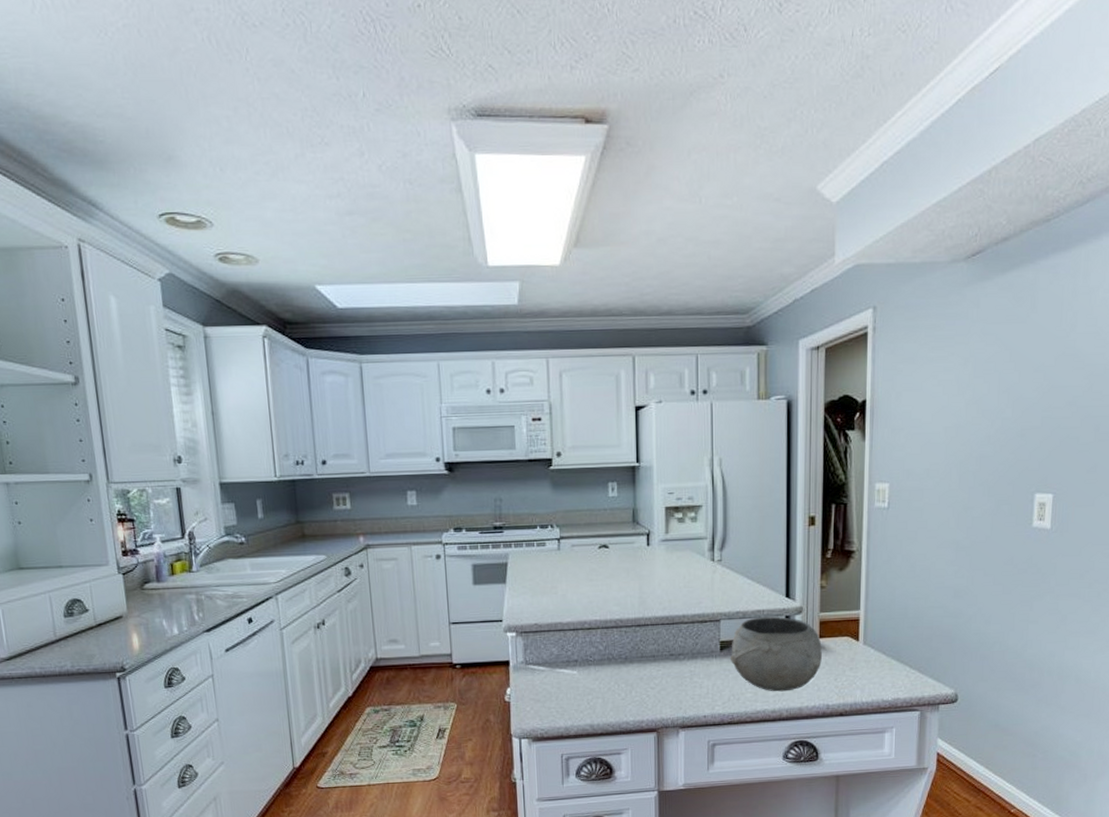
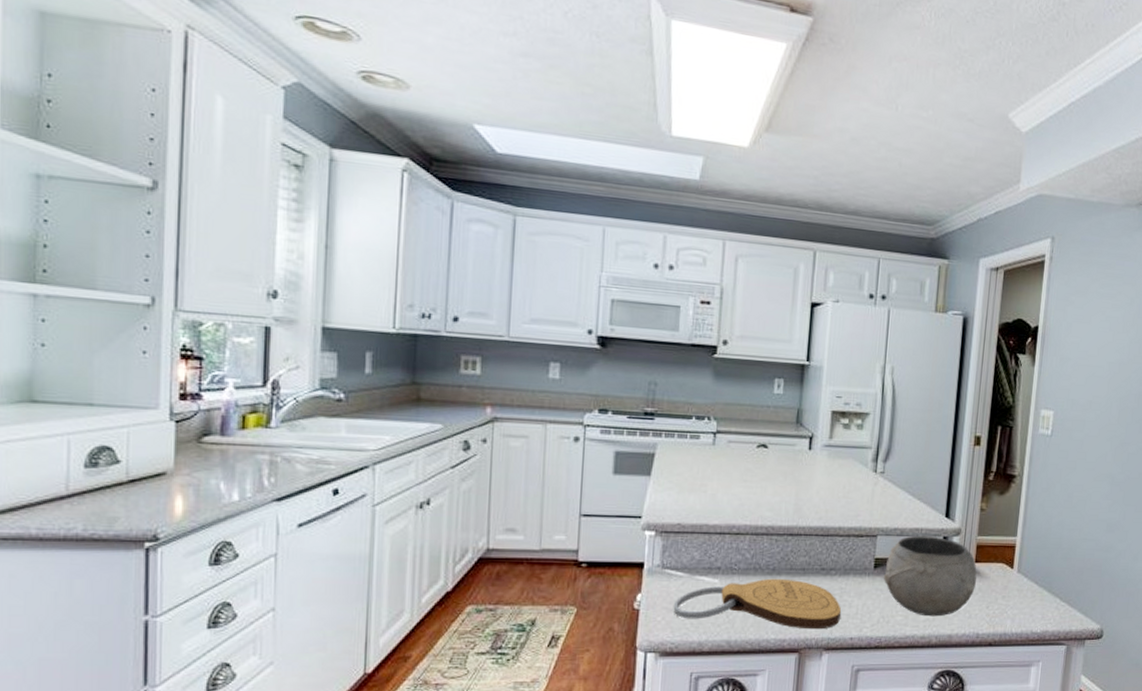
cutting board: none [539,666,692,711] -> present [673,578,841,630]

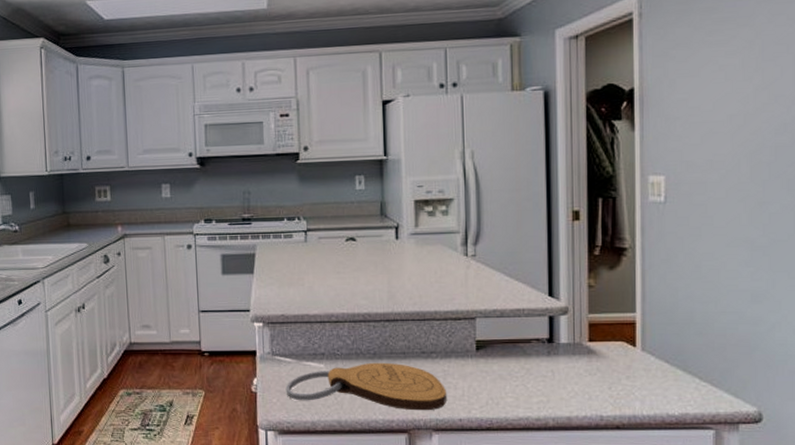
bowl: present [883,535,977,617] -> none [487,316,593,398]

